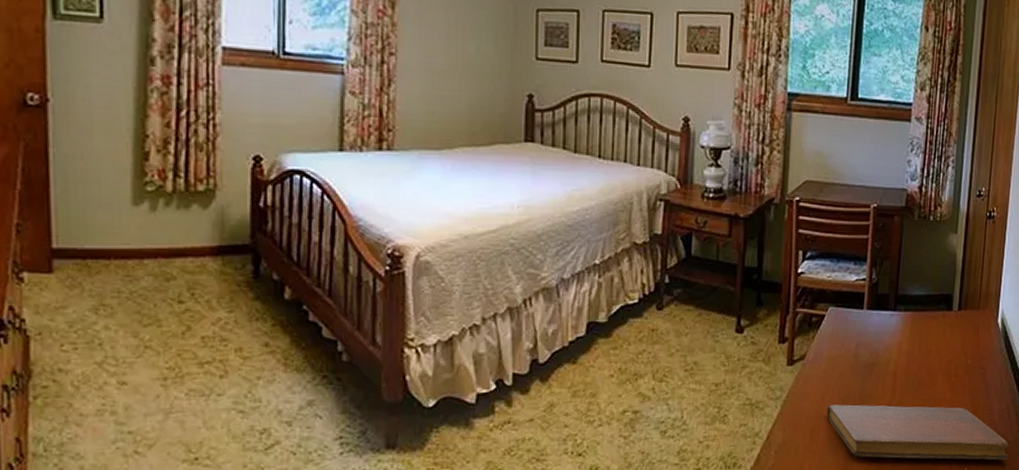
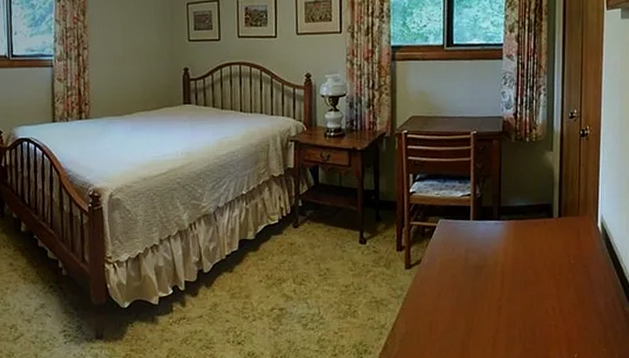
notebook: present [826,404,1010,461] -> none [442,300,618,348]

